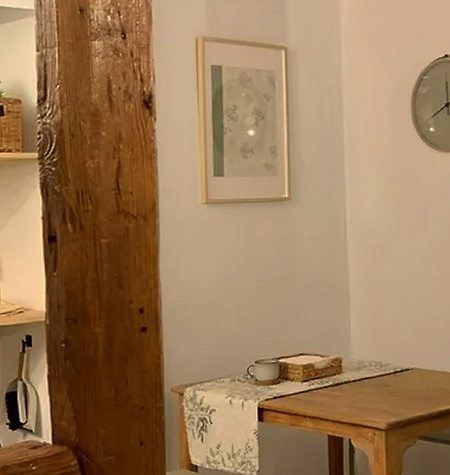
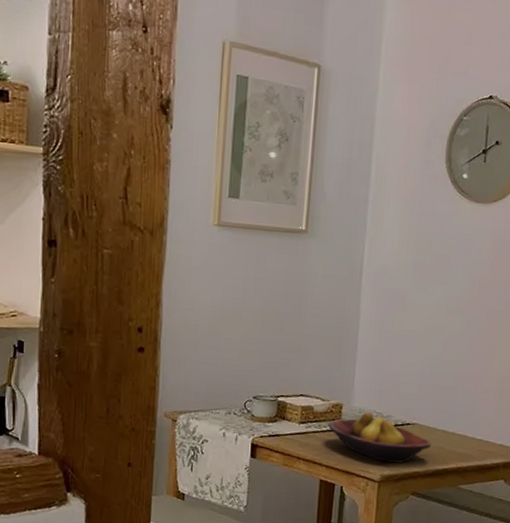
fruit bowl: none [329,362,432,410] -> present [327,412,431,464]

